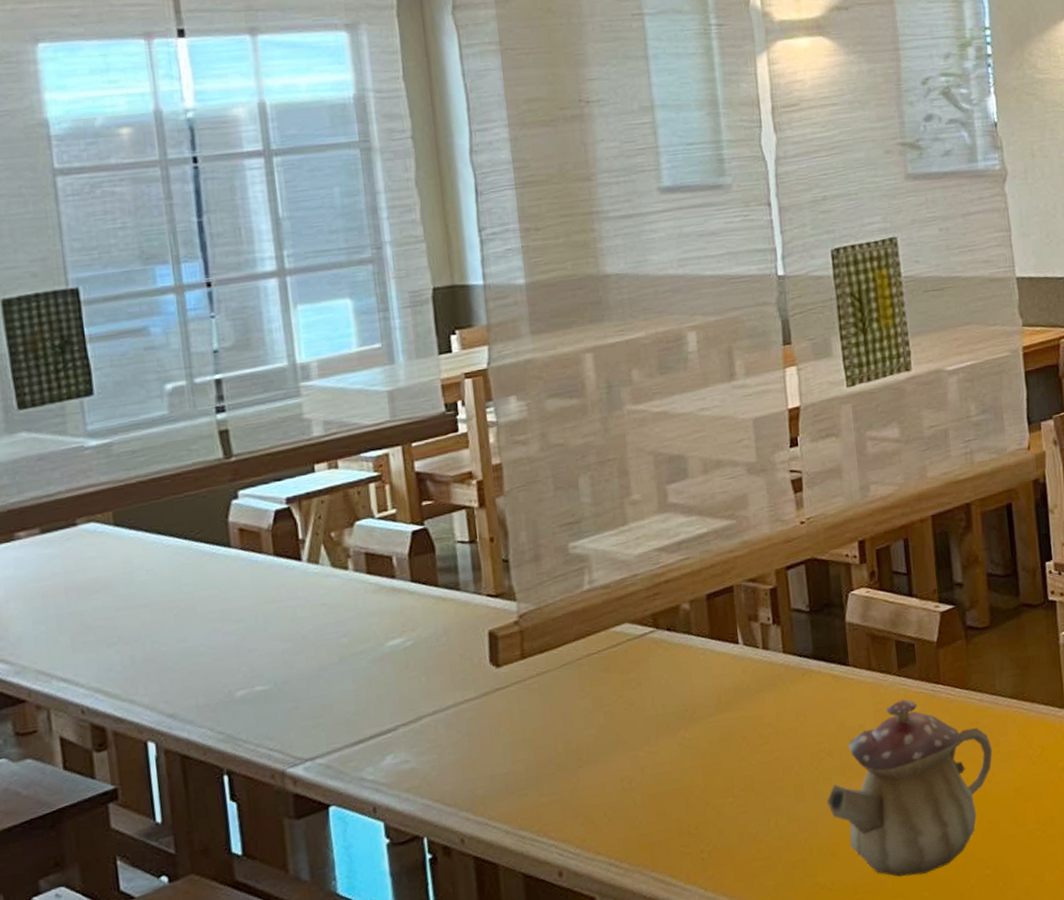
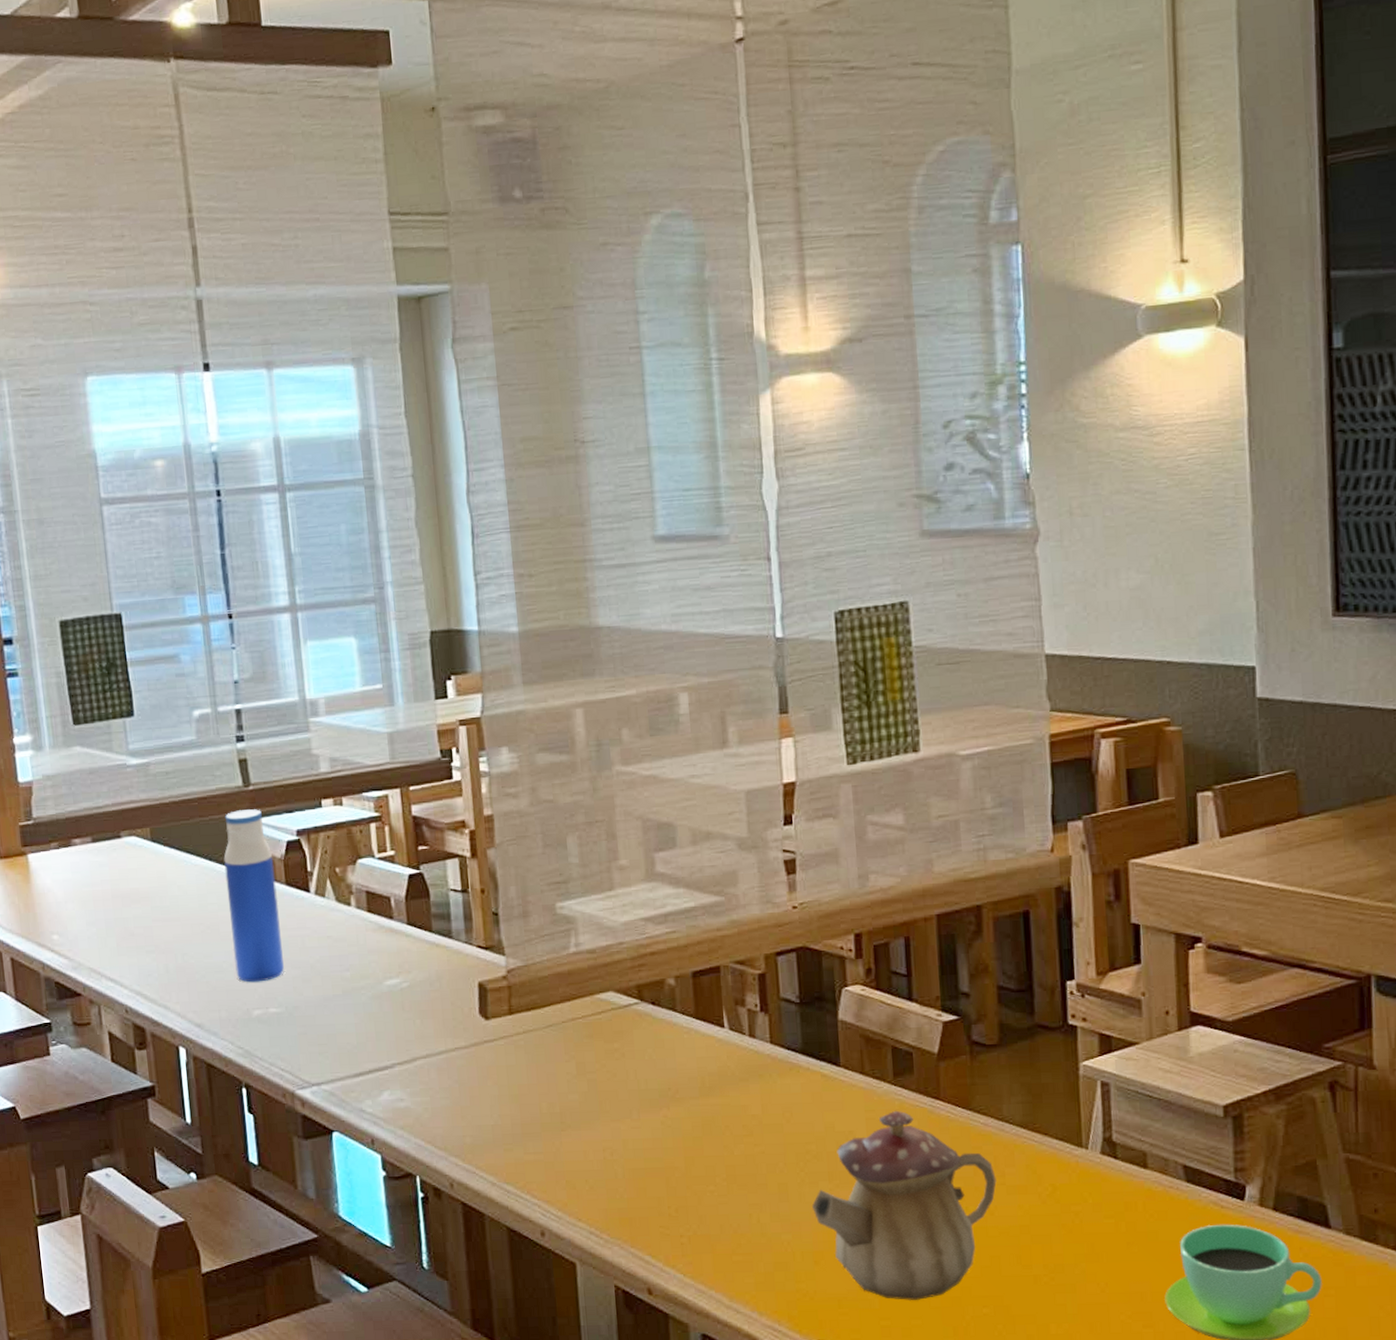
water bottle: none [201,480,273,663] -> present [223,809,285,983]

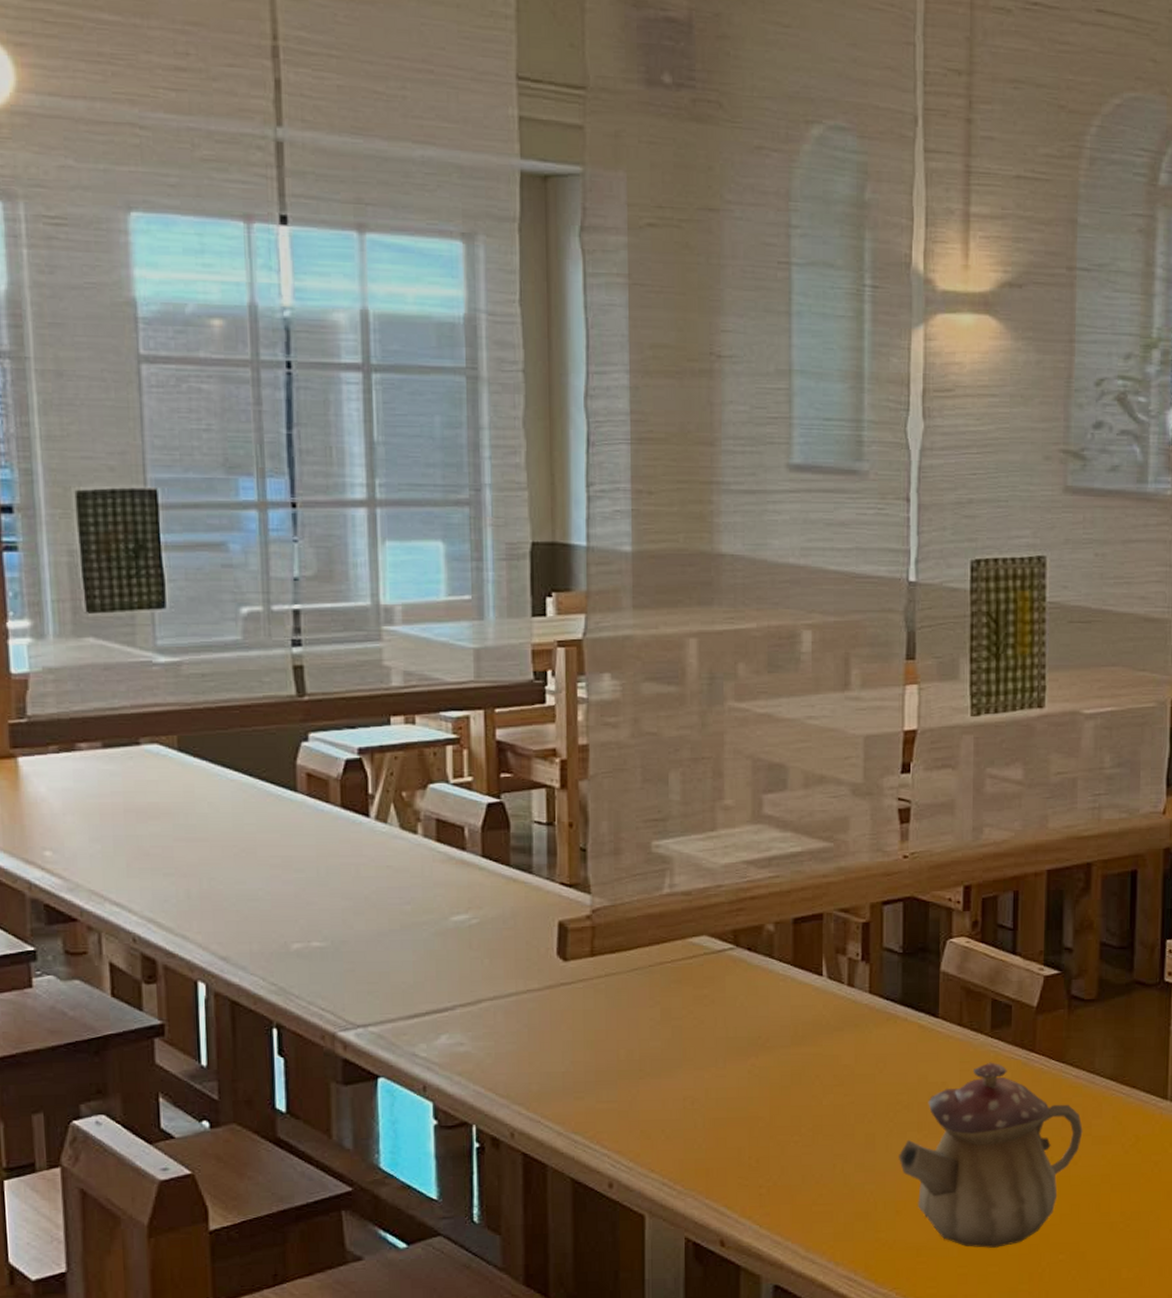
water bottle: present [223,809,285,983] -> none [267,722,334,913]

